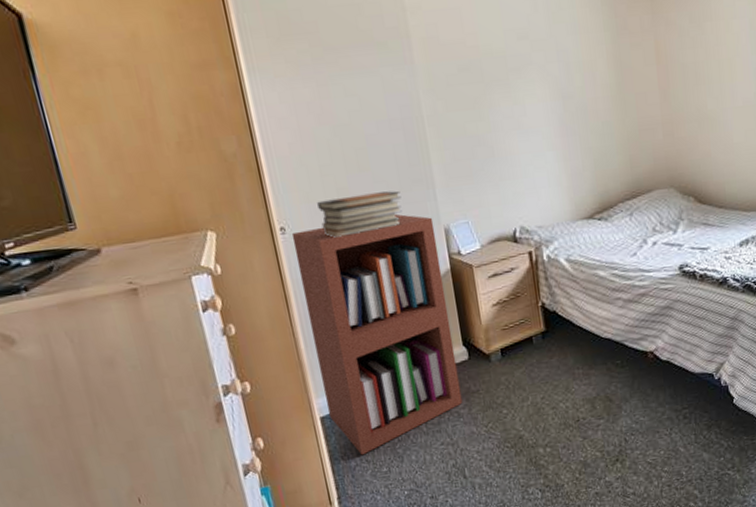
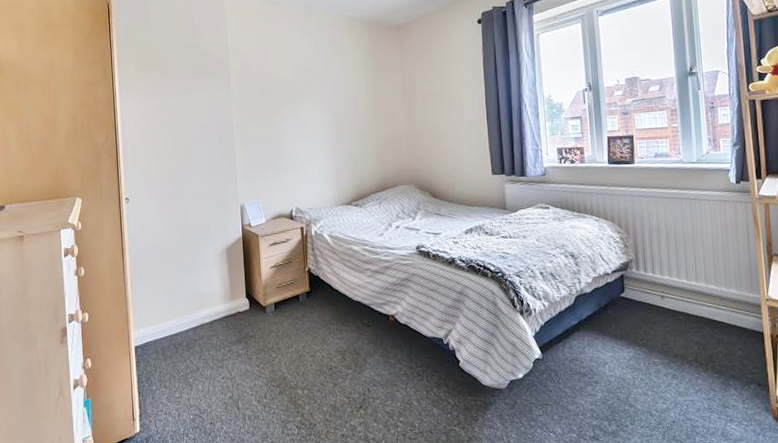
bookshelf: present [291,213,463,456] -> none [133,192,242,381]
book stack: present [317,191,402,238] -> none [153,176,212,208]

